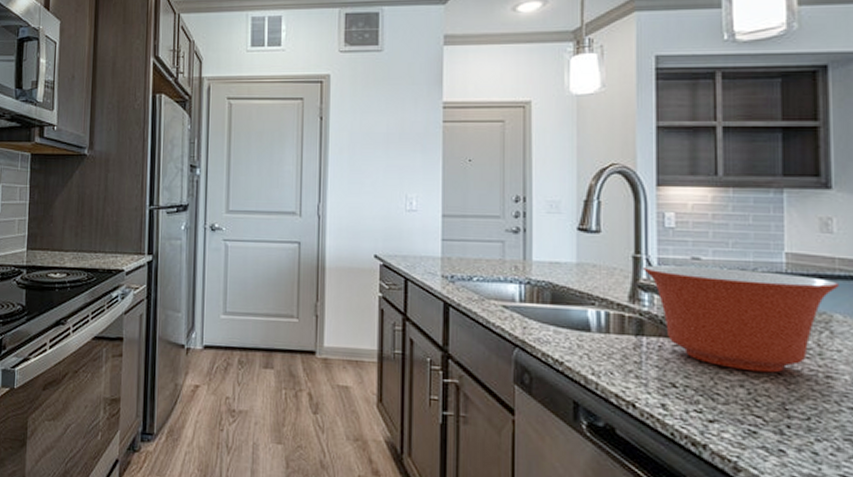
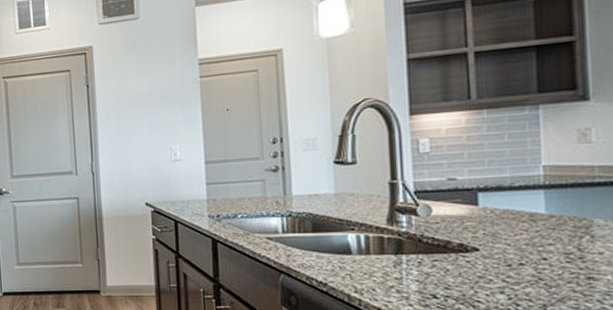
mixing bowl: present [644,265,839,373] -> none [400,185,599,279]

